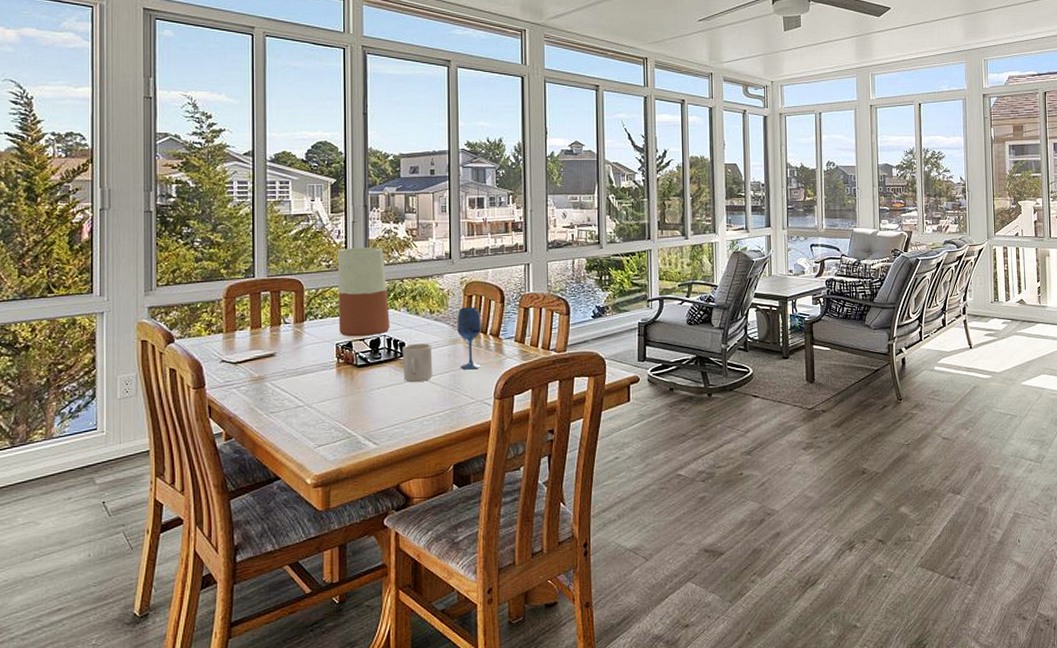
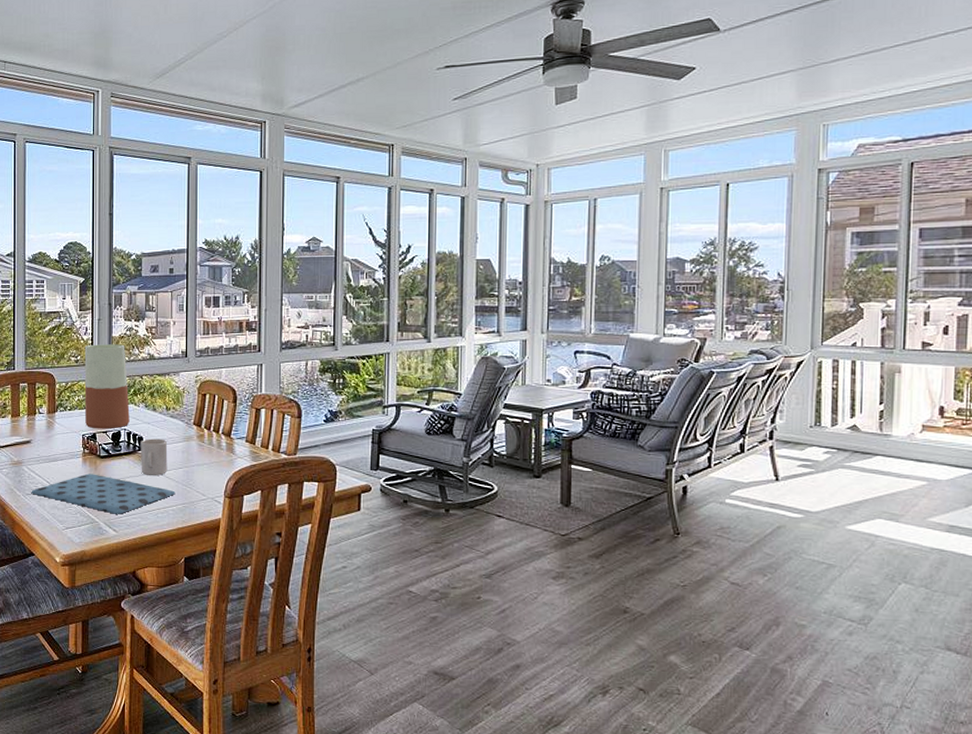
placemat: none [275,384,442,426] -> present [31,473,176,514]
wineglass: present [456,307,482,370] -> none [190,406,215,467]

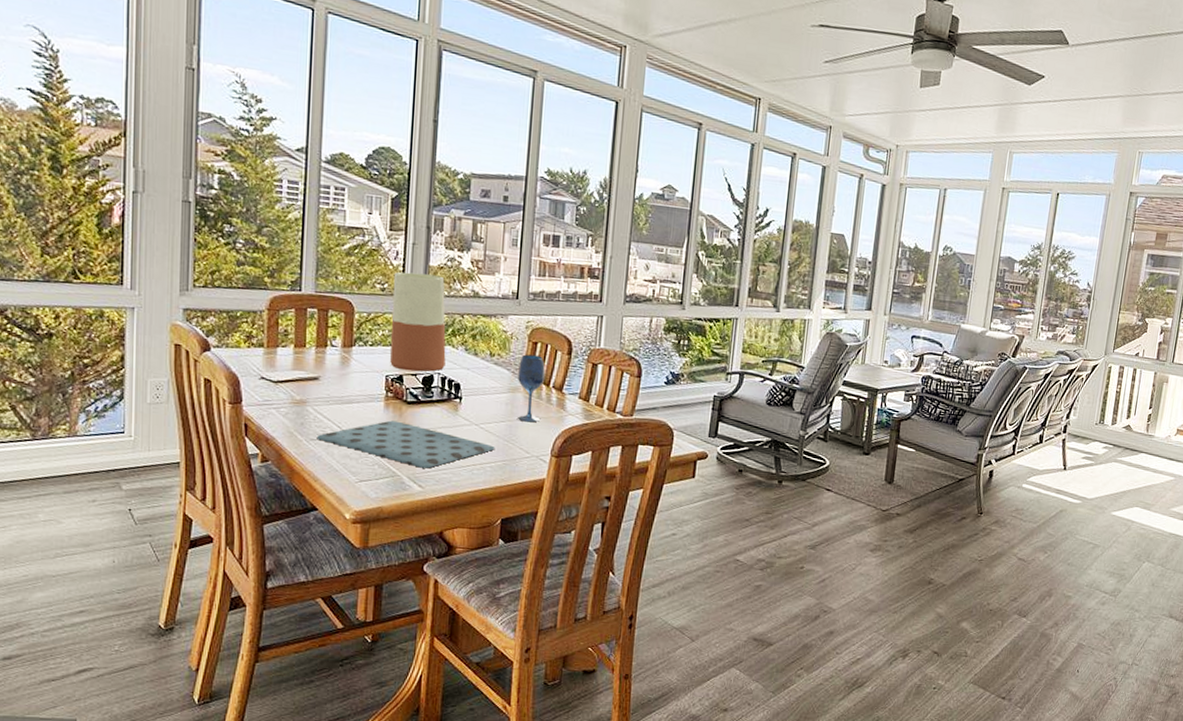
cup: present [140,438,168,476] -> none [456,386,489,428]
wineglass: none [190,406,215,467] -> present [517,354,546,423]

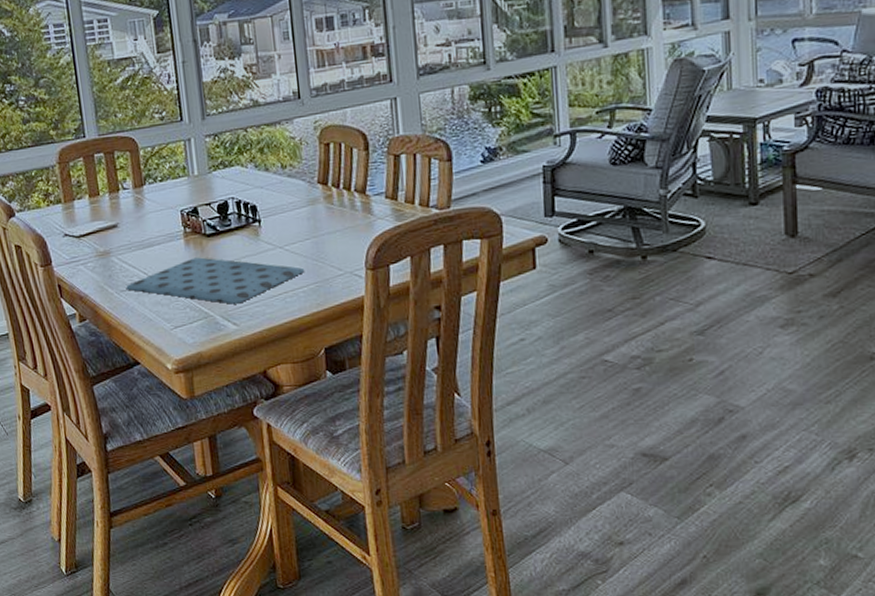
vase: present [390,272,446,372] -> none [169,91,238,202]
wineglass: present [517,354,546,423] -> none [313,158,348,236]

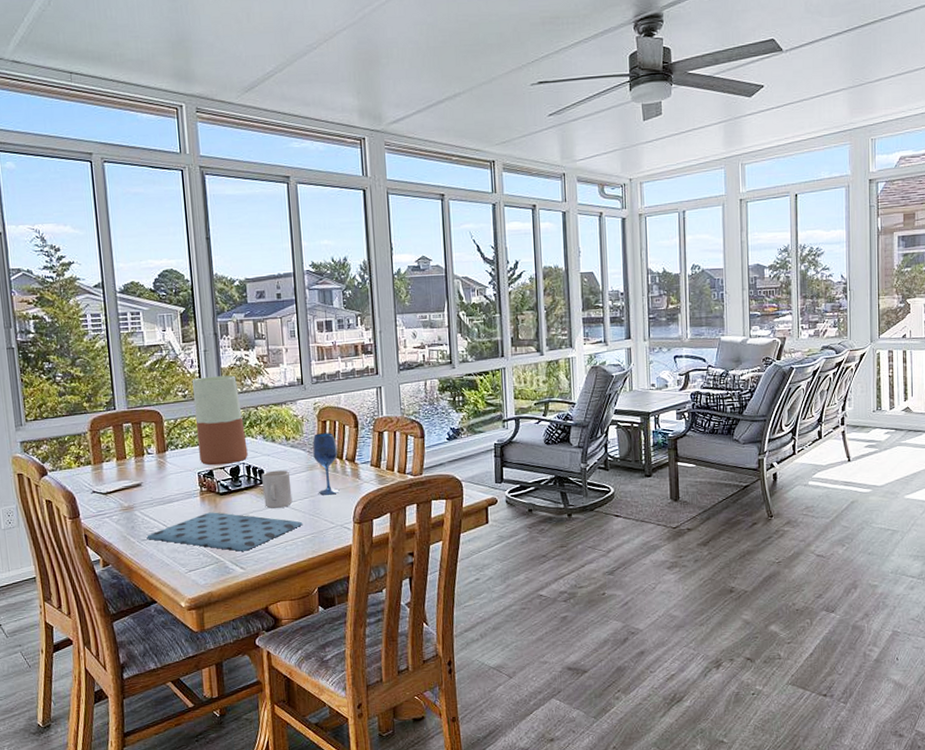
vase: none [169,91,238,202] -> present [192,375,248,466]
cup: none [253,205,292,252] -> present [261,470,293,508]
wineglass: none [313,158,348,236] -> present [312,433,340,495]

